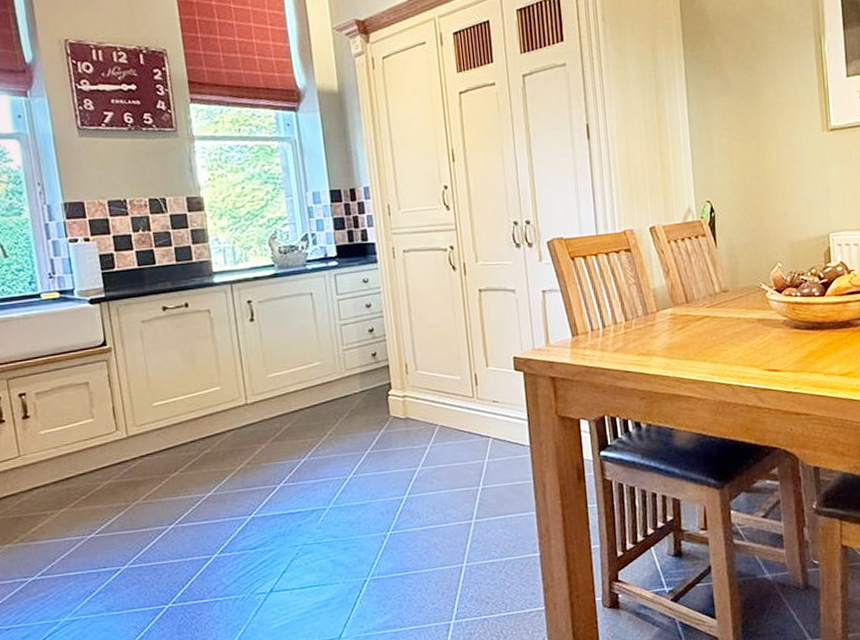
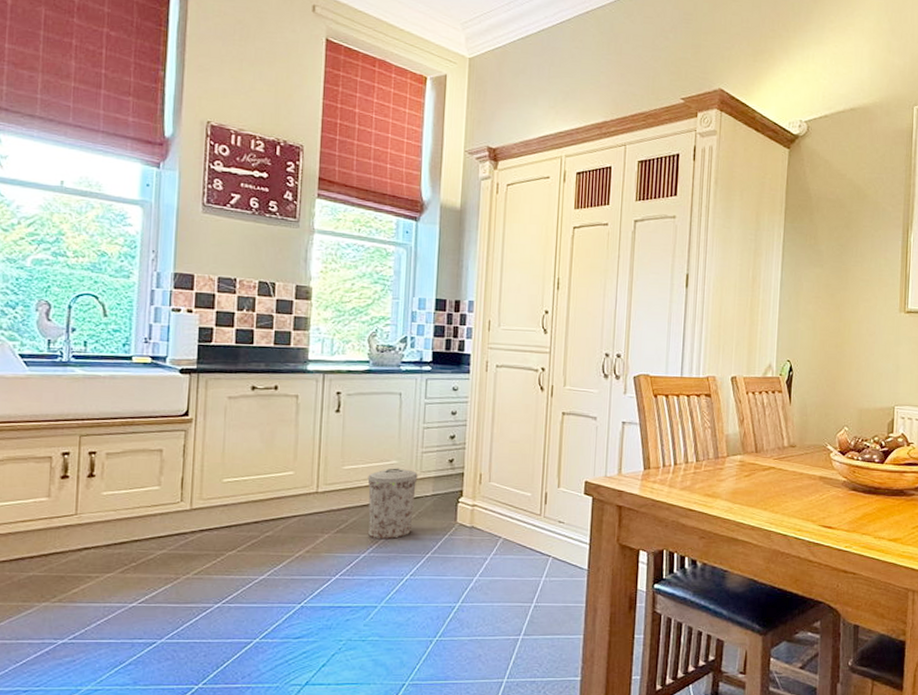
trash can: none [293,369,347,443] -> present [367,468,418,540]

